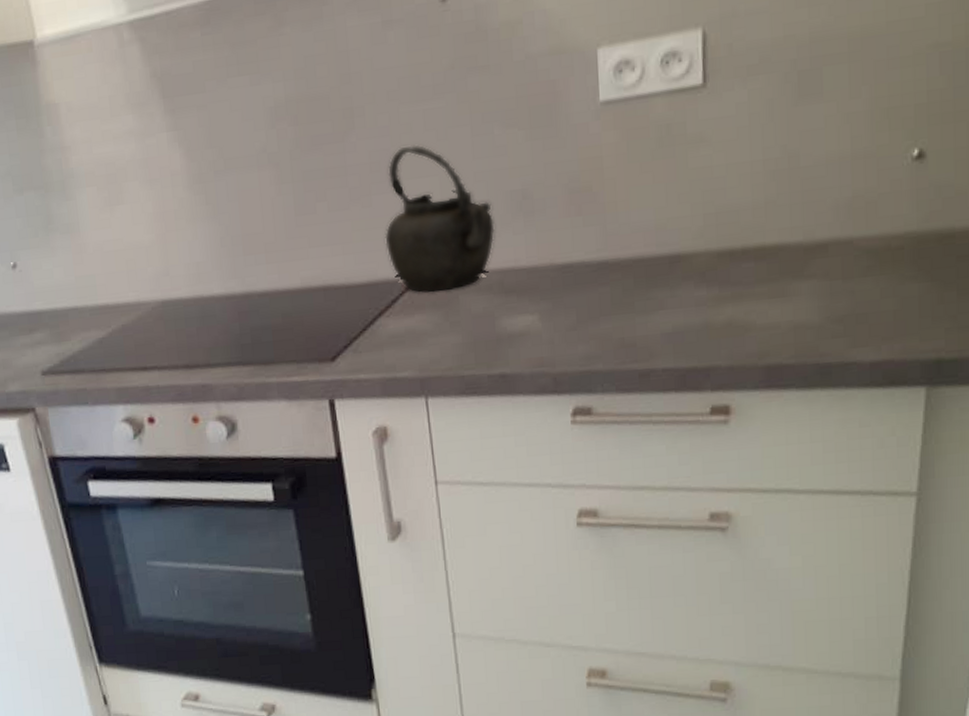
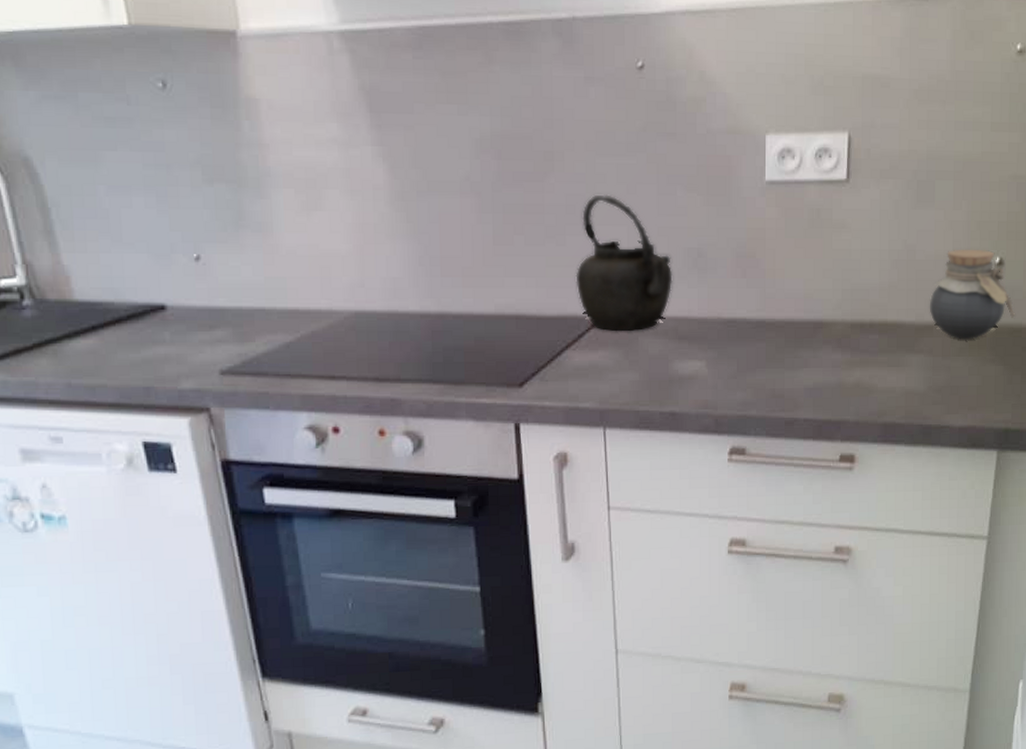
jar: none [822,142,944,256] -> present [930,249,1015,339]

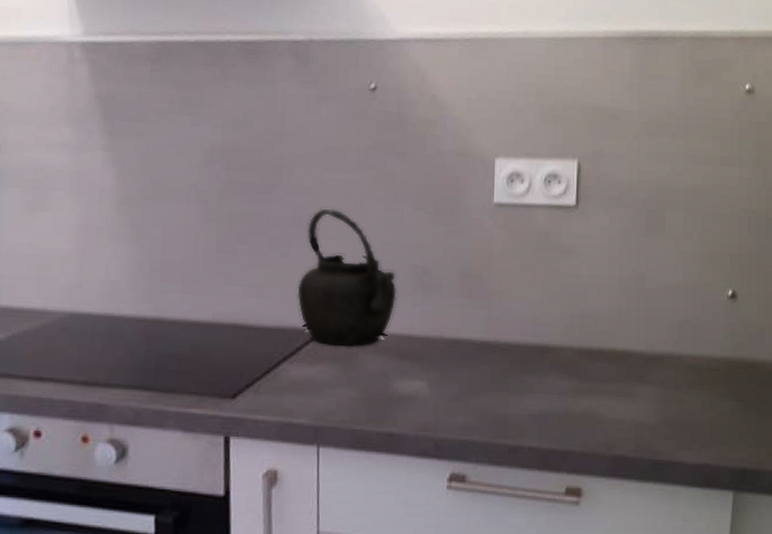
jar: present [930,249,1015,339] -> none [661,279,749,372]

